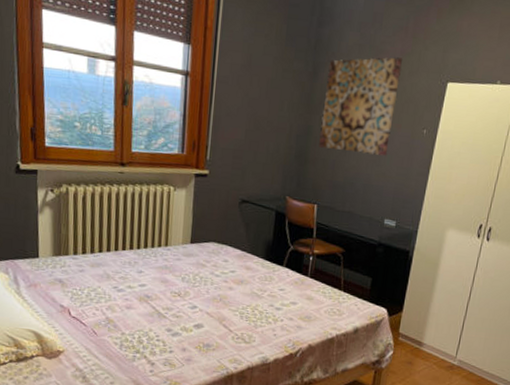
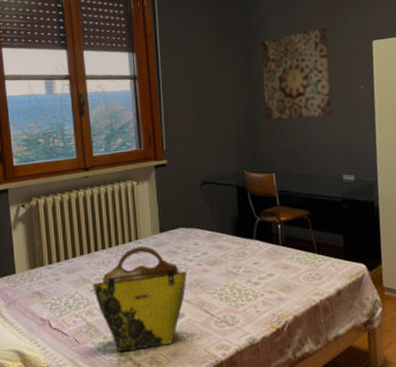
tote bag: none [116,253,212,351] -> present [92,246,187,353]

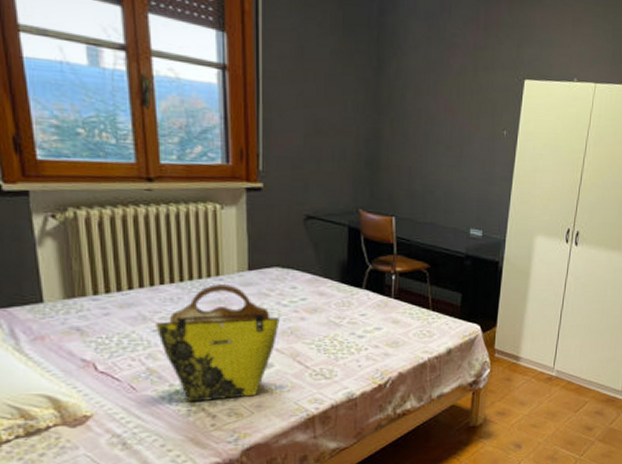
wall art: present [261,28,332,121] -> none [390,51,476,160]

